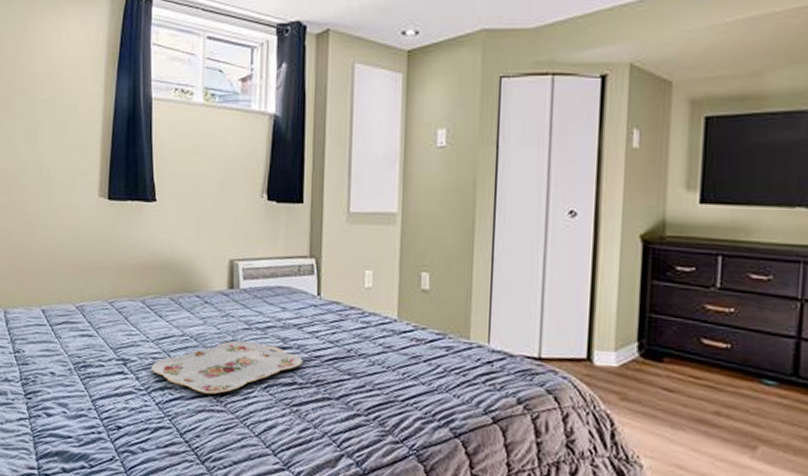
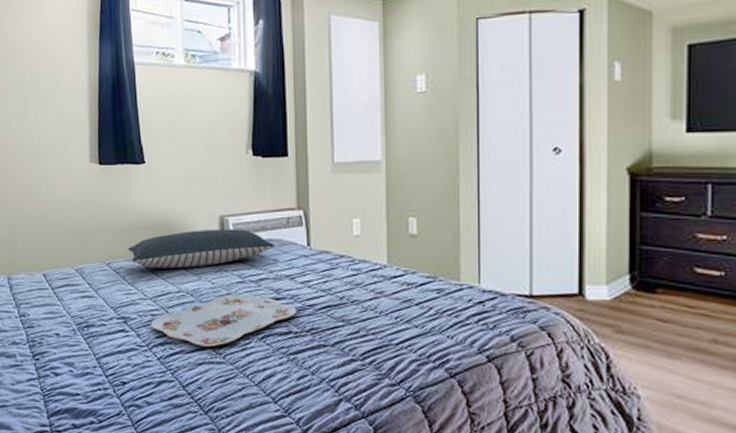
pillow: none [133,272,285,312] -> present [128,229,275,269]

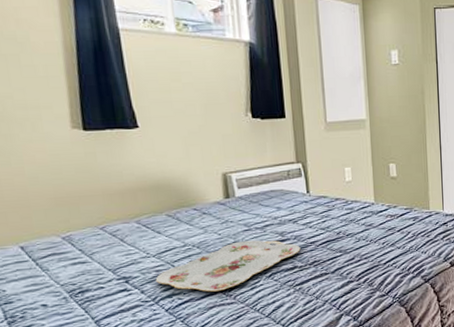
pillow: present [128,229,275,269] -> none [125,183,278,227]

